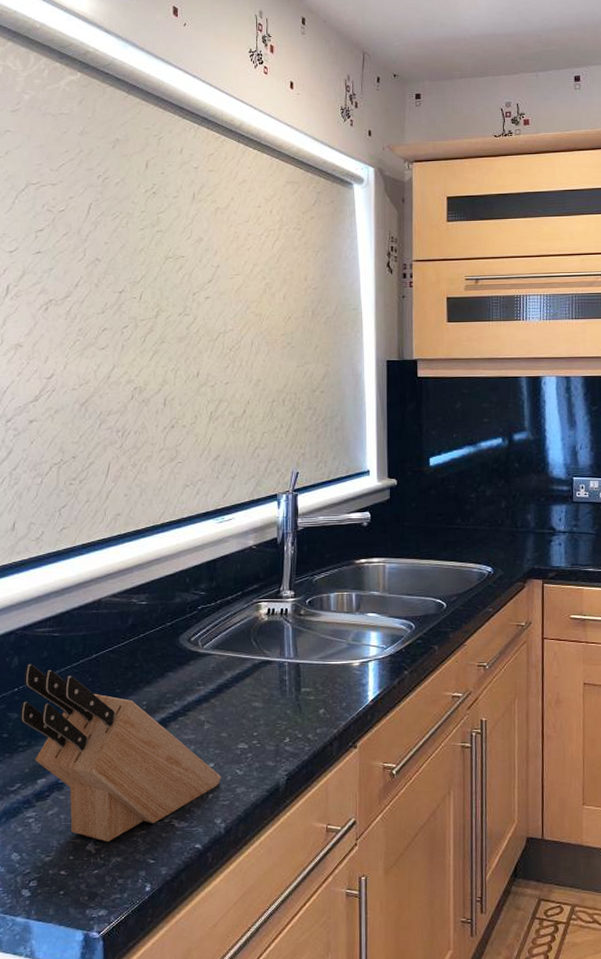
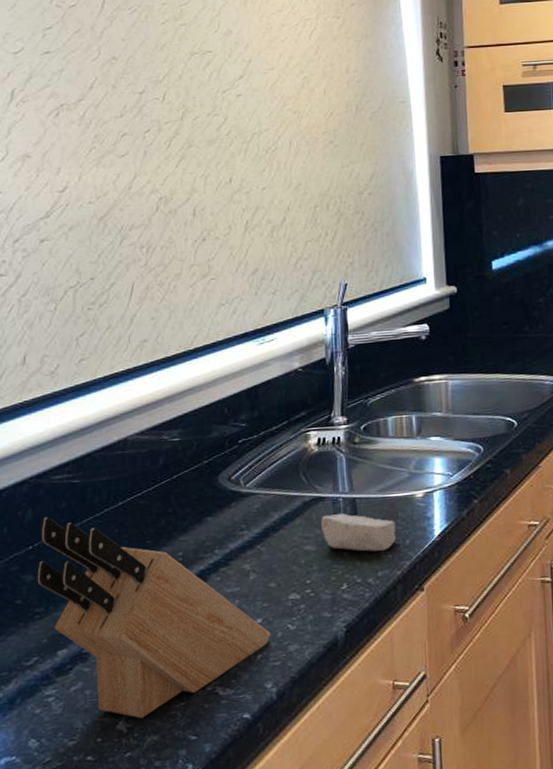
soap bar: none [268,676,334,712] -> present [321,513,396,552]

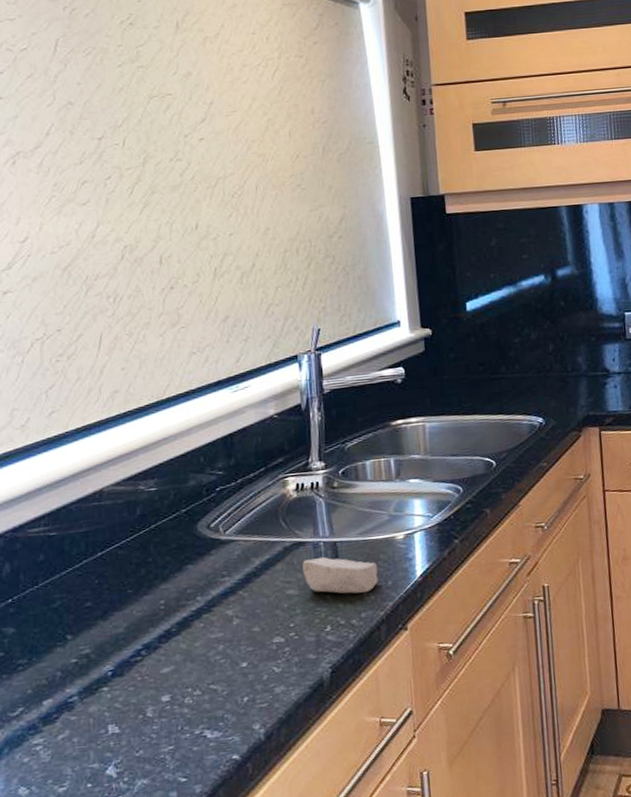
knife block: present [35,516,271,718] -> none [16,569,257,763]

